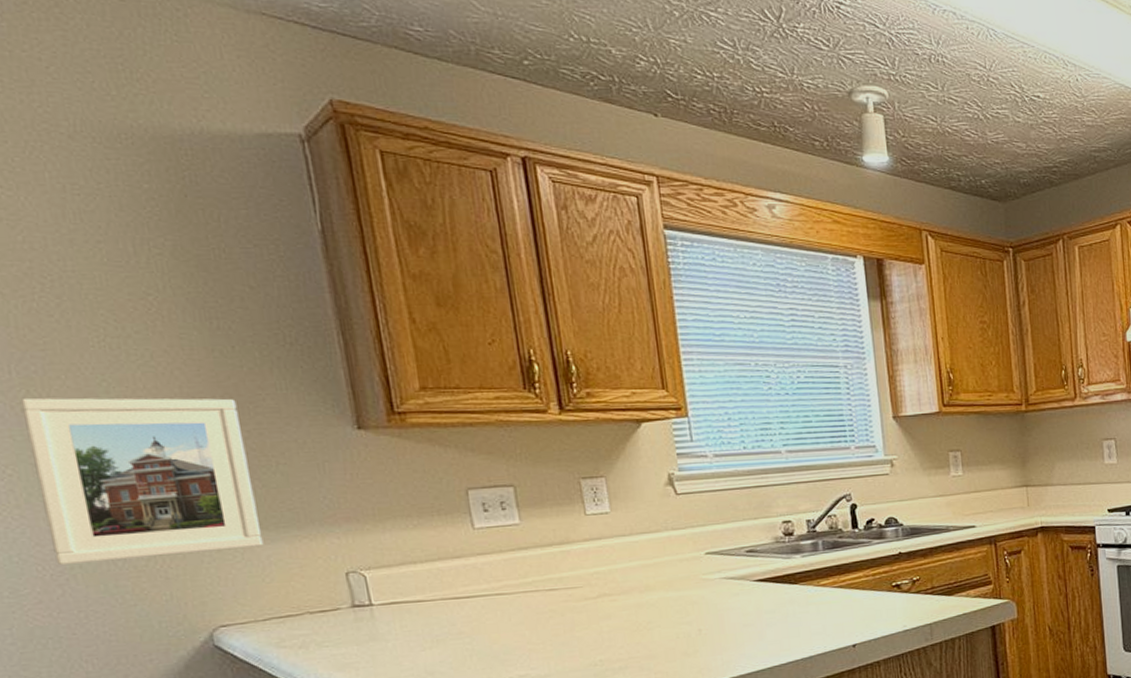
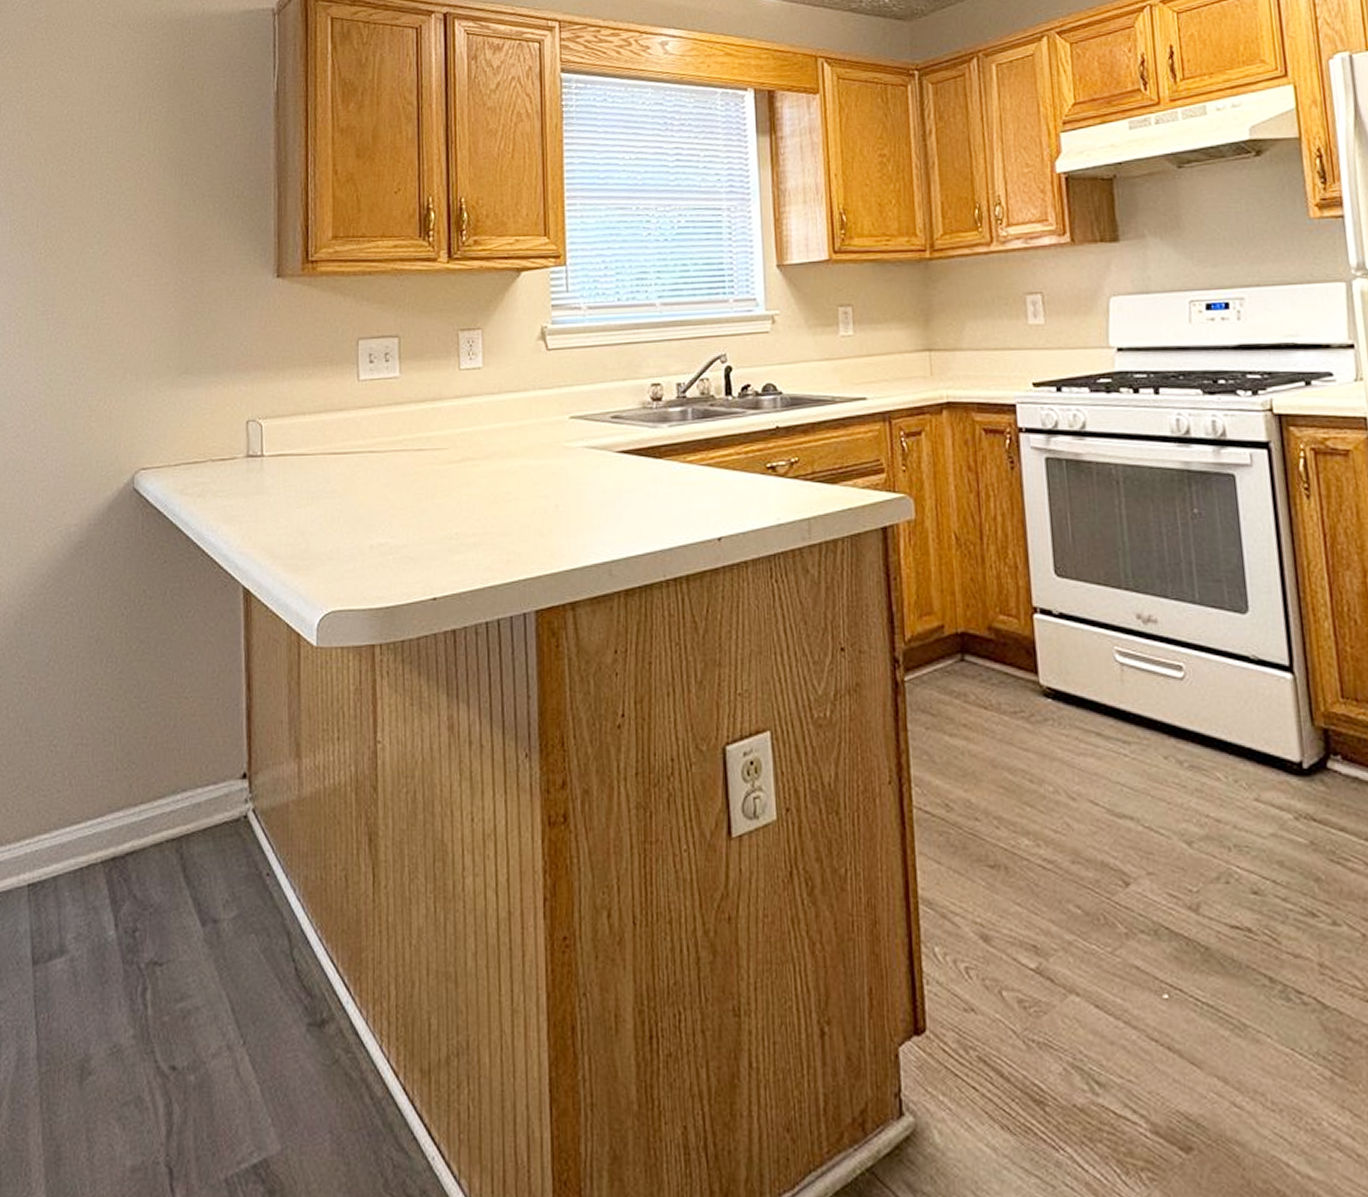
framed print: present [20,398,264,566] -> none [35,248,188,402]

